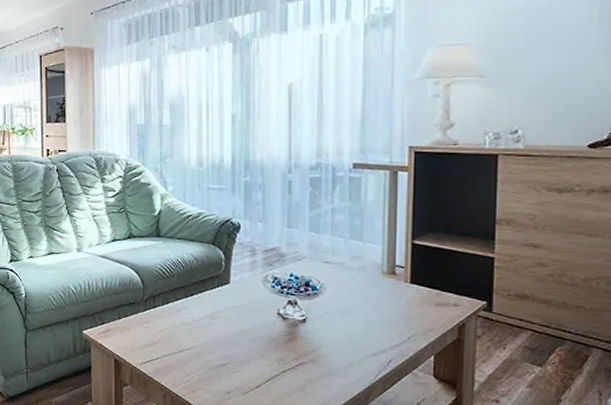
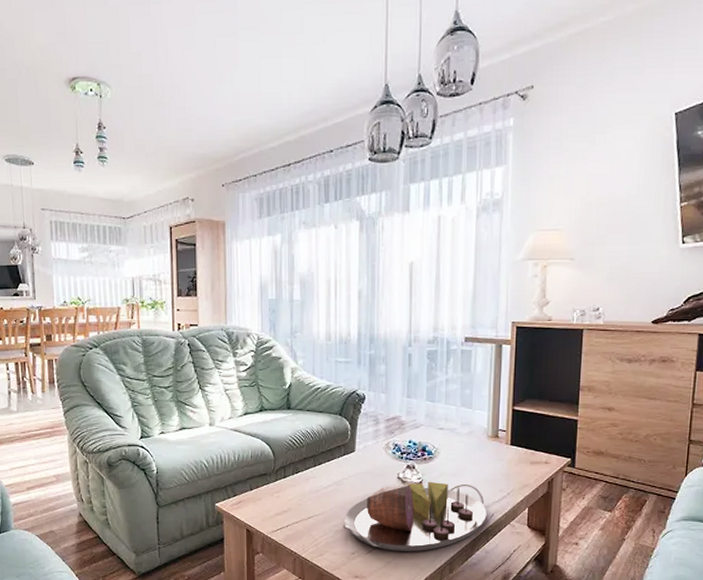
serving tray: none [216,319,383,396] -> present [342,481,487,551]

